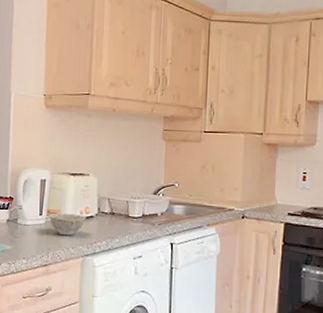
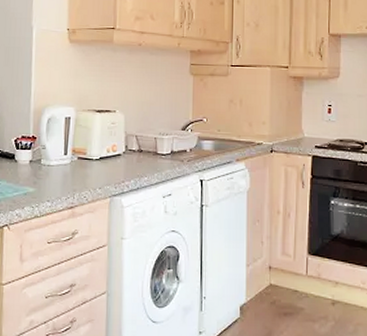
bowl: present [48,213,87,236] -> none [74,152,114,176]

